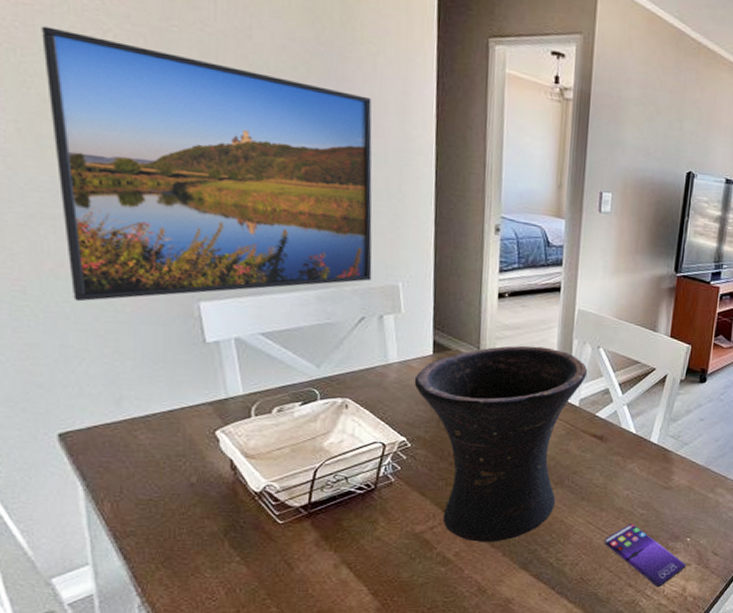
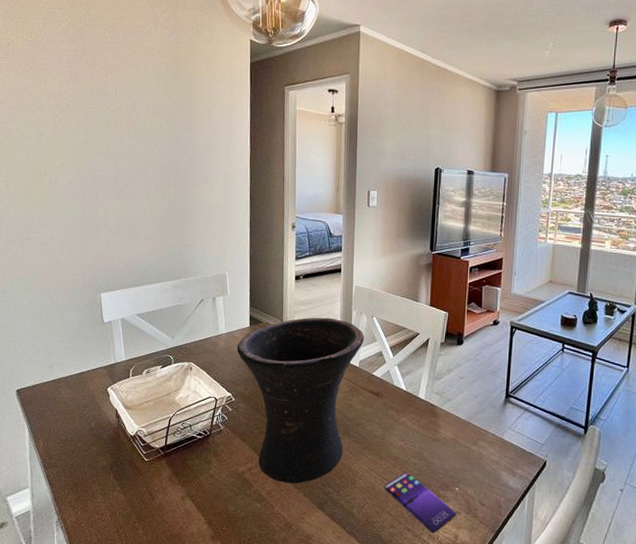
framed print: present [41,25,372,302] -> none [22,119,209,297]

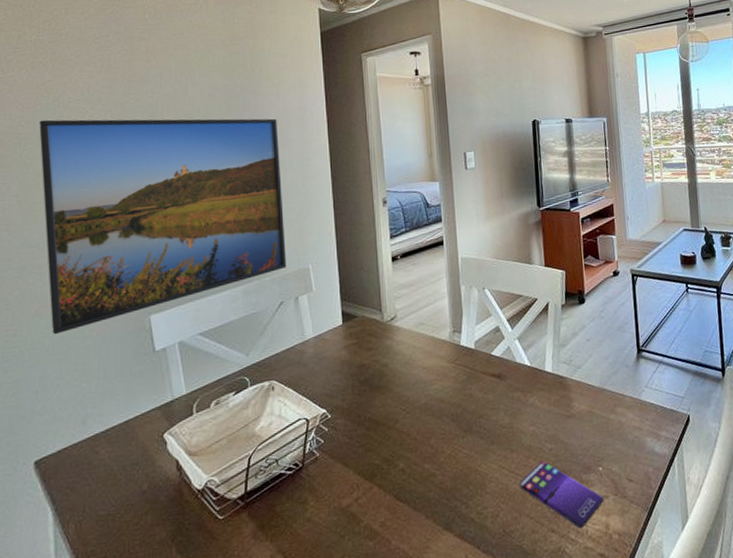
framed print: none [22,119,209,297] -> present [39,118,287,335]
vase: present [237,317,365,484] -> none [329,298,478,508]

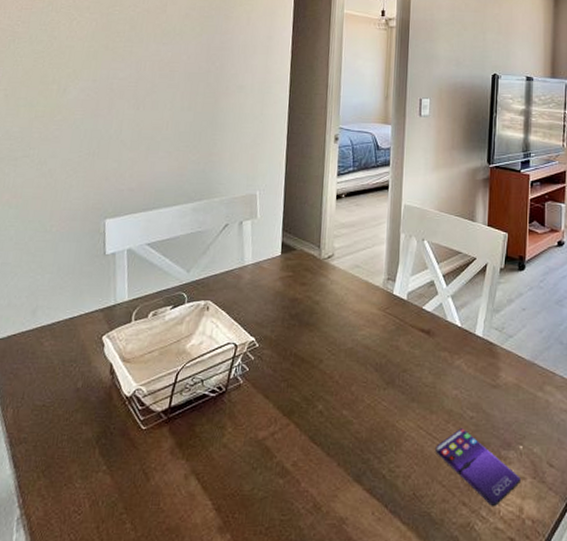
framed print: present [39,118,287,335] -> none [18,22,245,225]

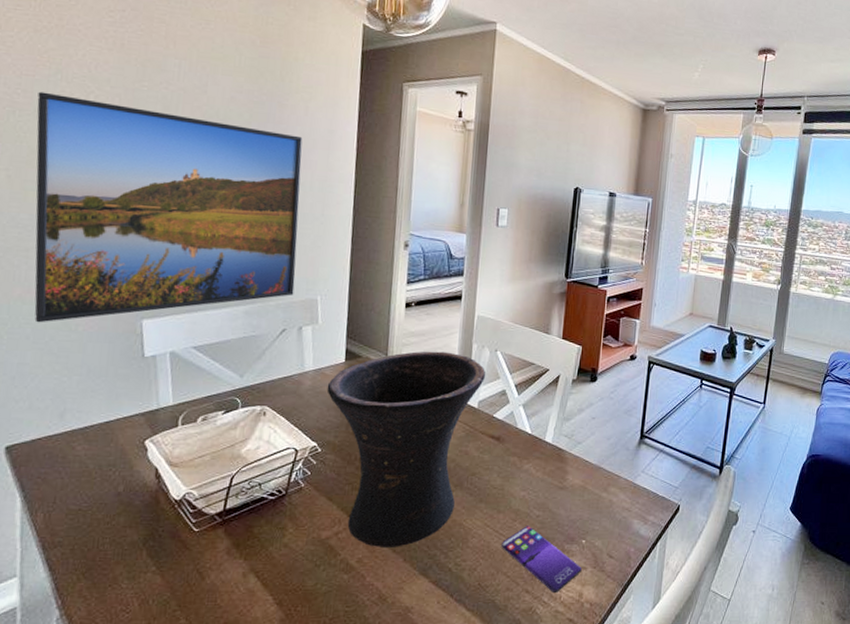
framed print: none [18,22,245,225] -> present [34,91,303,323]
vase: none [264,242,414,450] -> present [326,351,486,547]

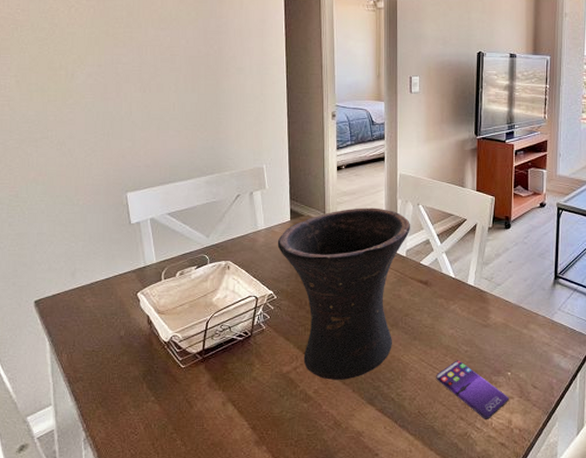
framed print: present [34,91,303,323] -> none [33,10,244,200]

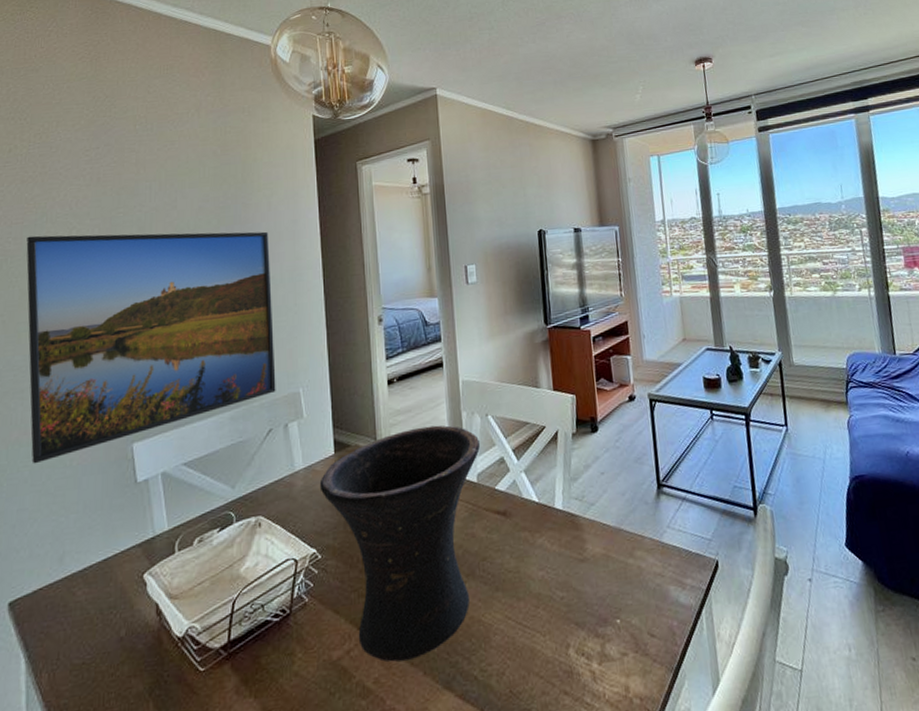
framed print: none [33,10,244,200] -> present [26,231,276,464]
smartphone: present [436,360,509,419] -> none [528,611,623,690]

